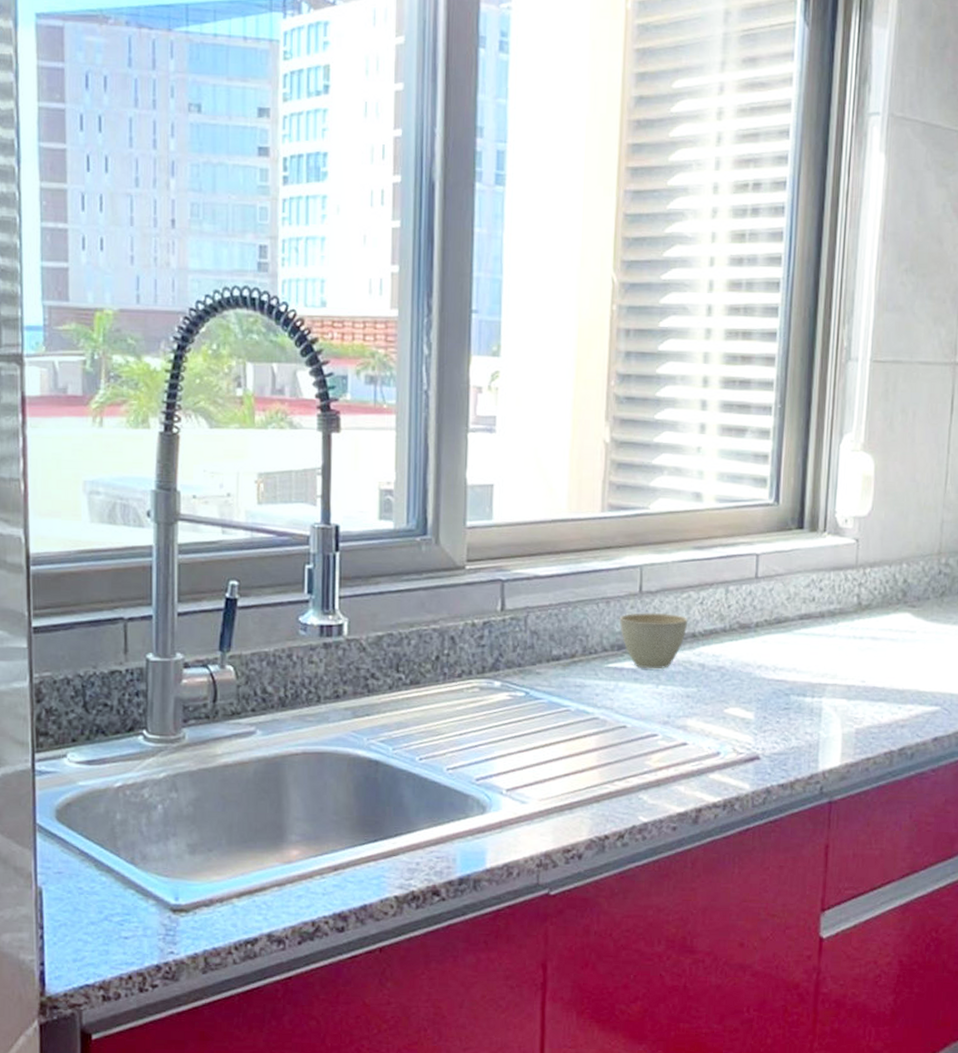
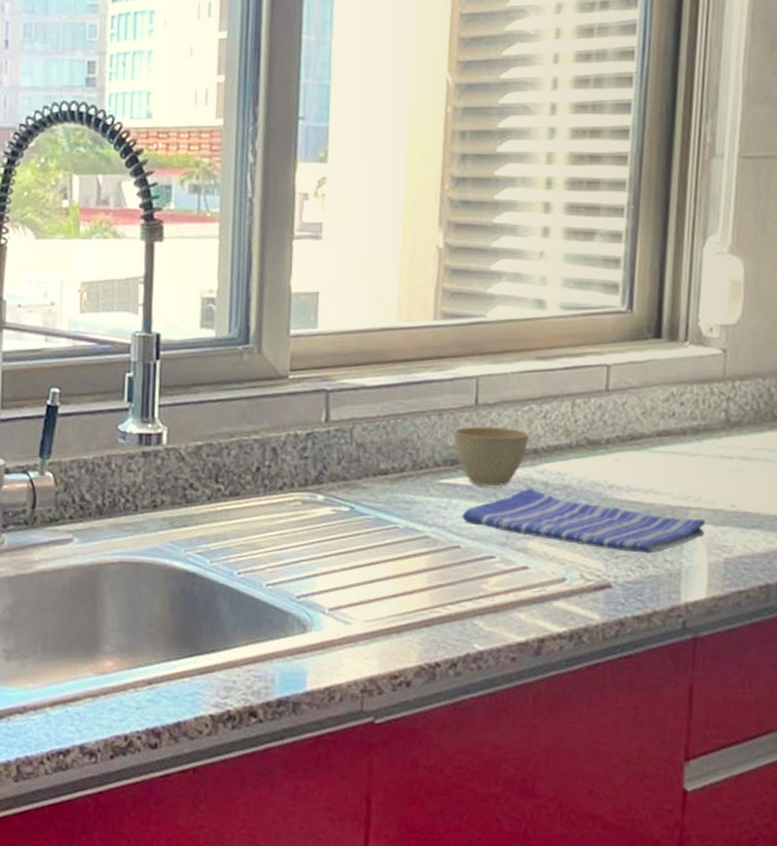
dish towel: none [628,669,841,727] -> present [462,487,706,554]

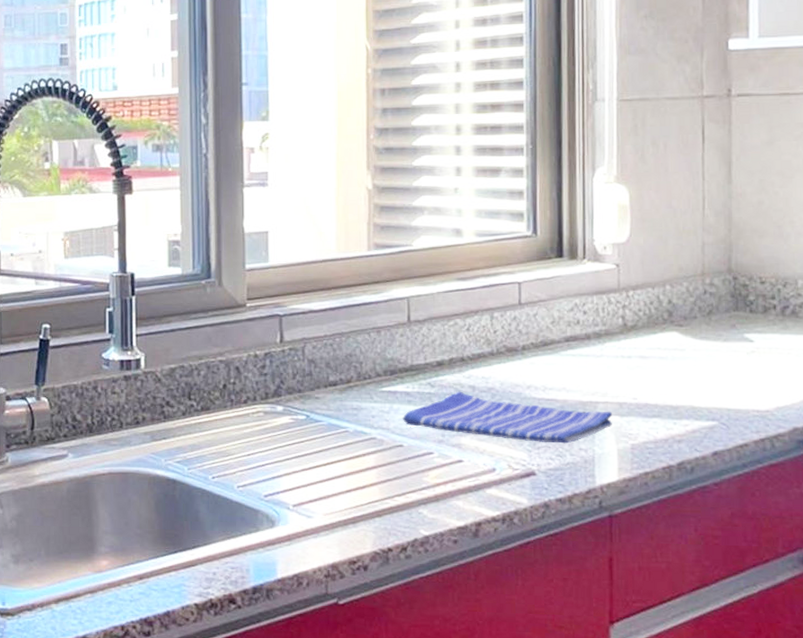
cup: present [452,426,530,487] -> none [390,340,456,392]

